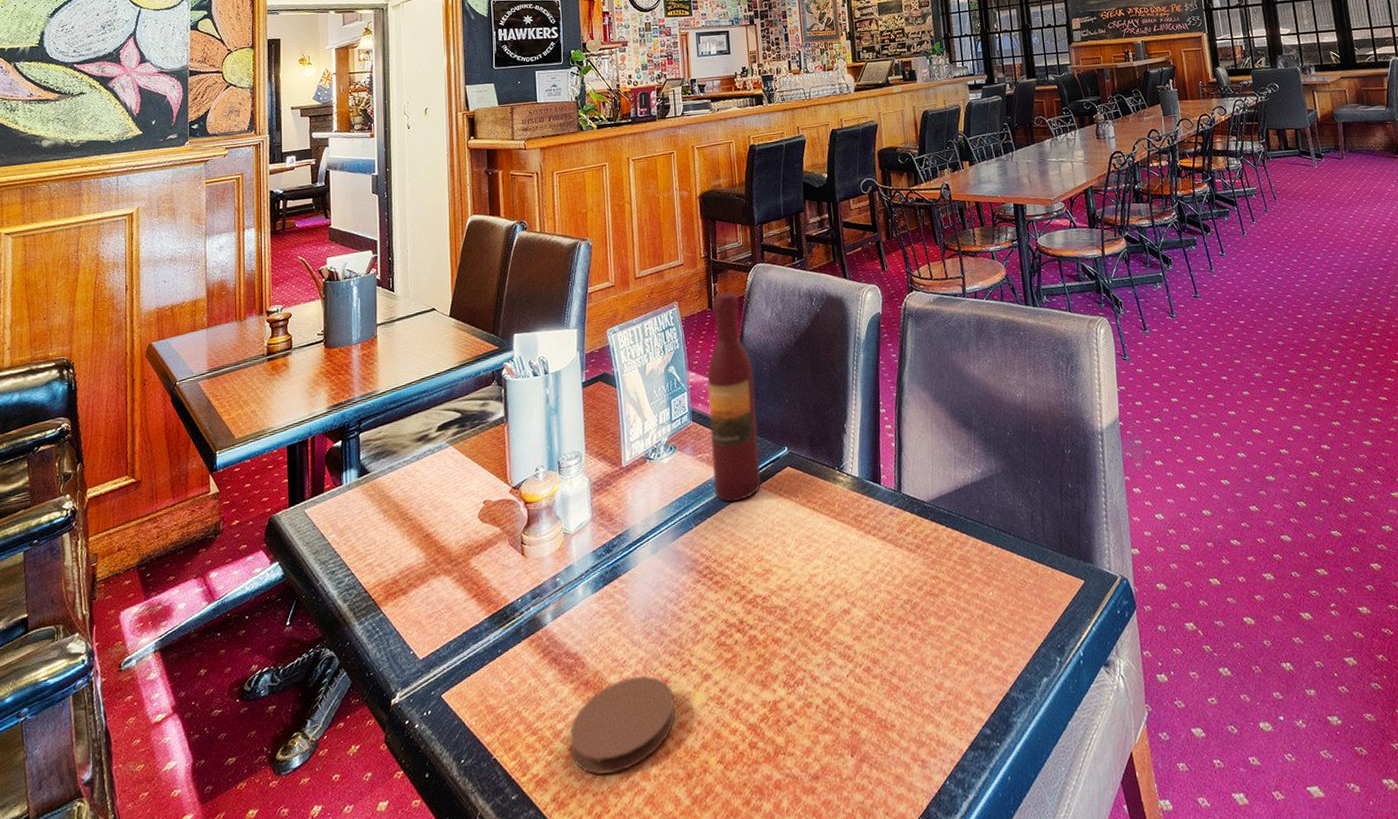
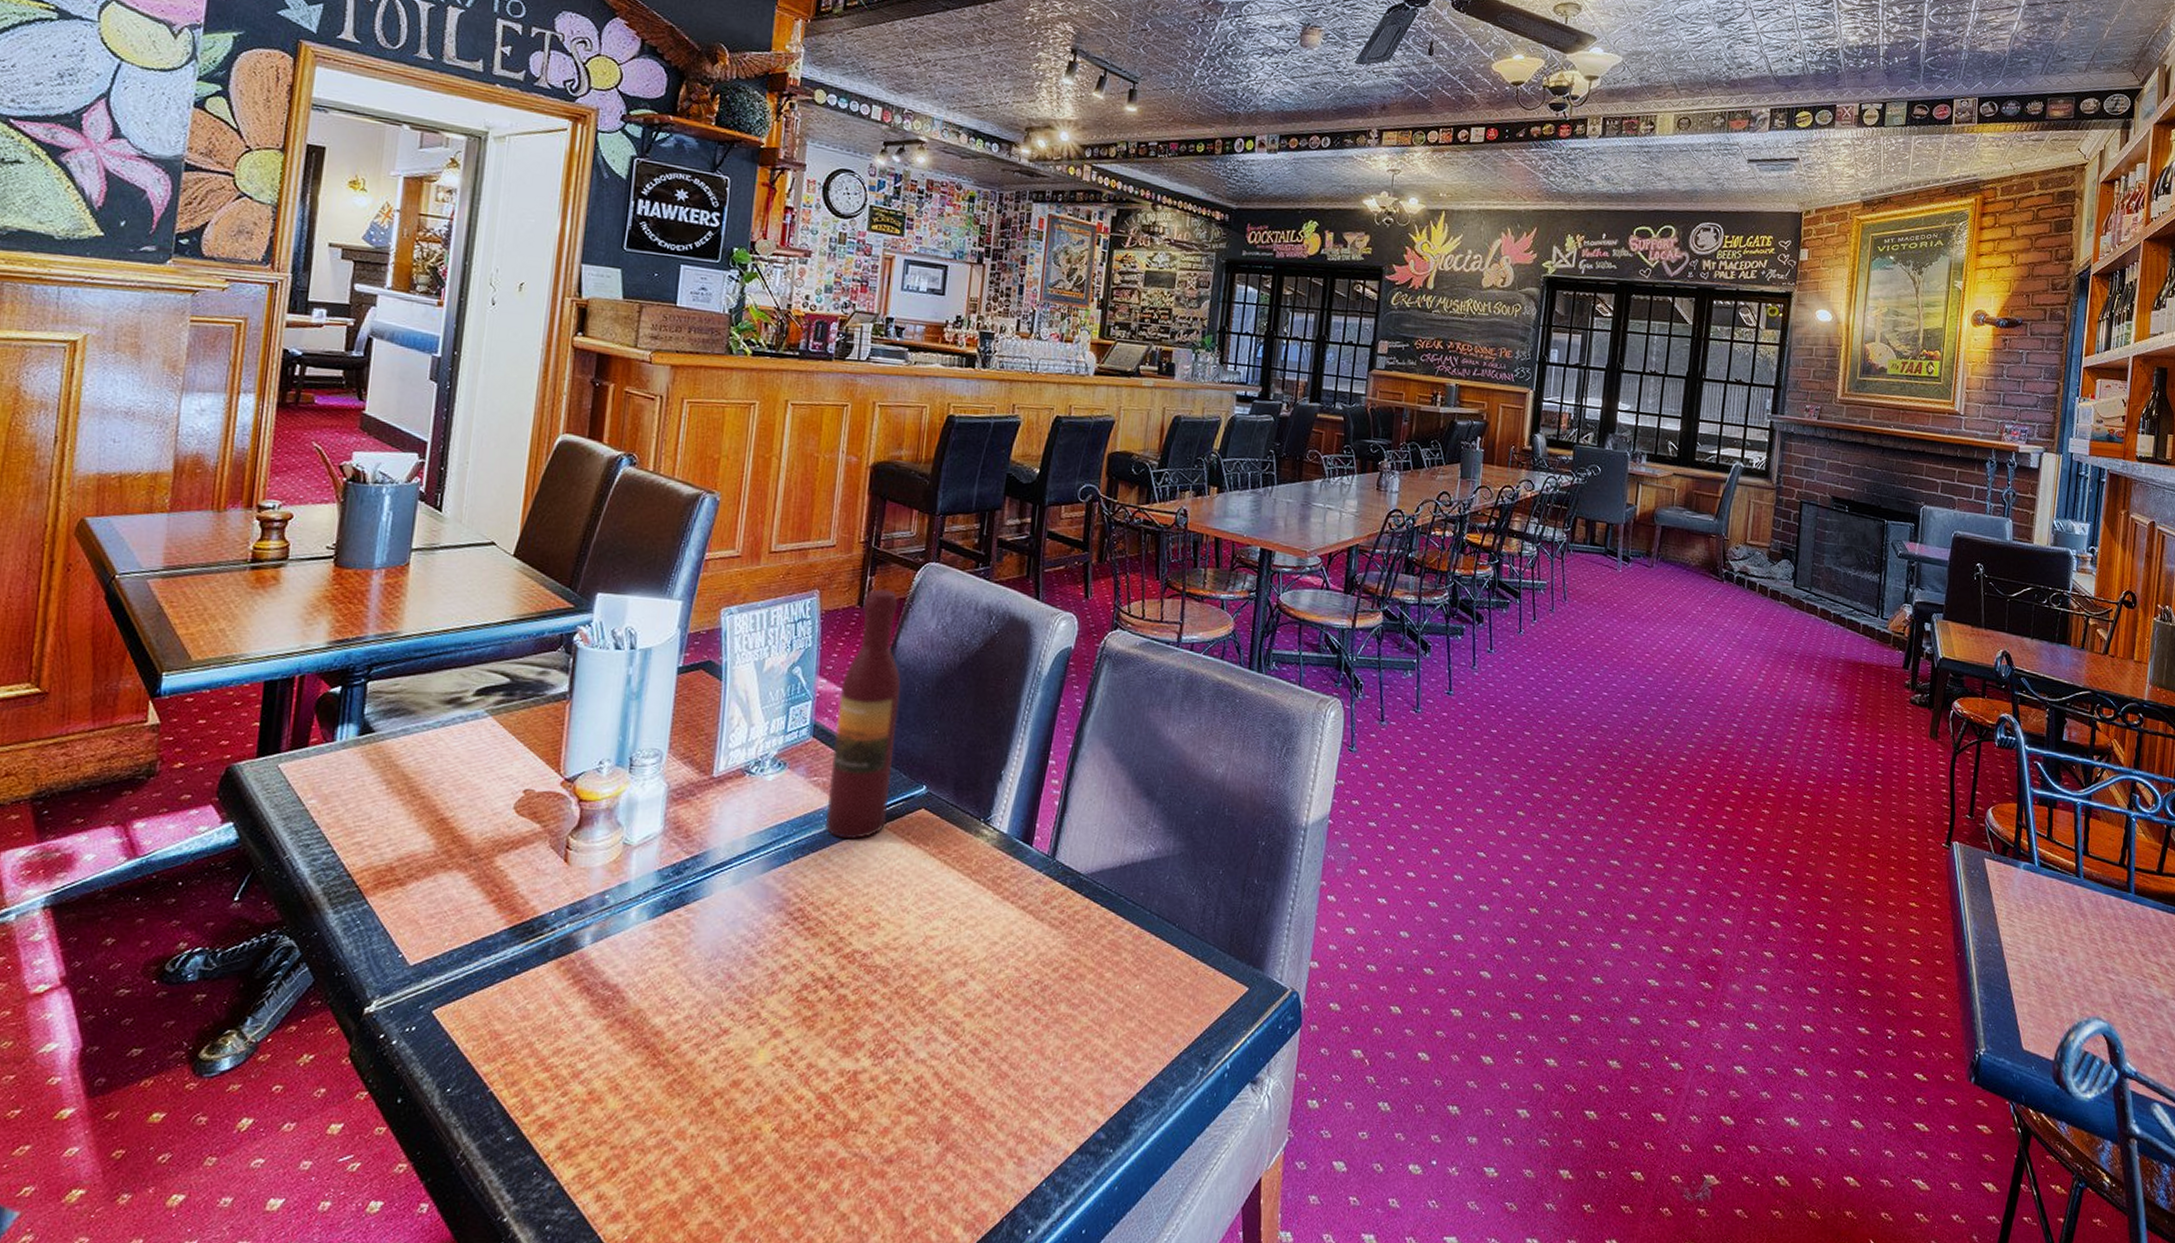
coaster: present [570,676,676,775] -> none [590,1022,733,1127]

